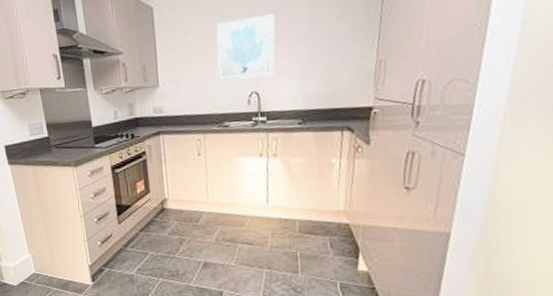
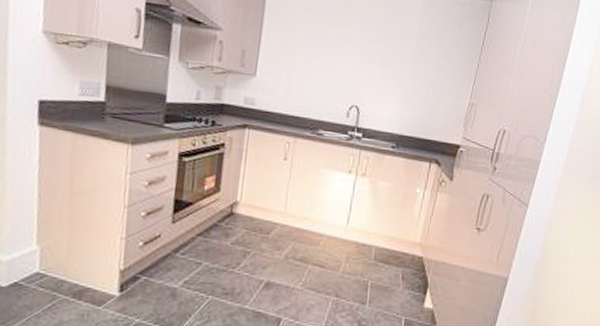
wall art: present [216,14,276,81] -> none [321,28,388,95]

